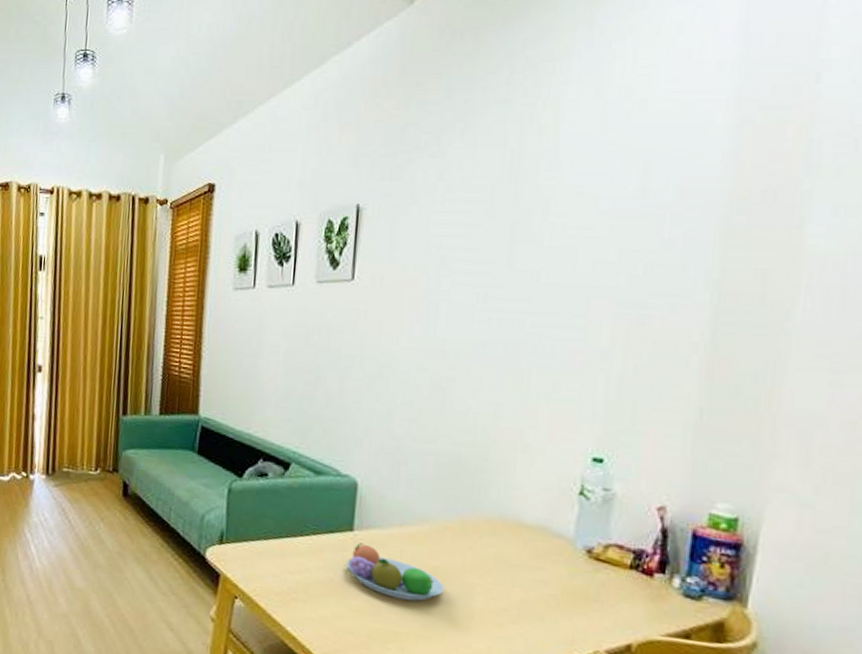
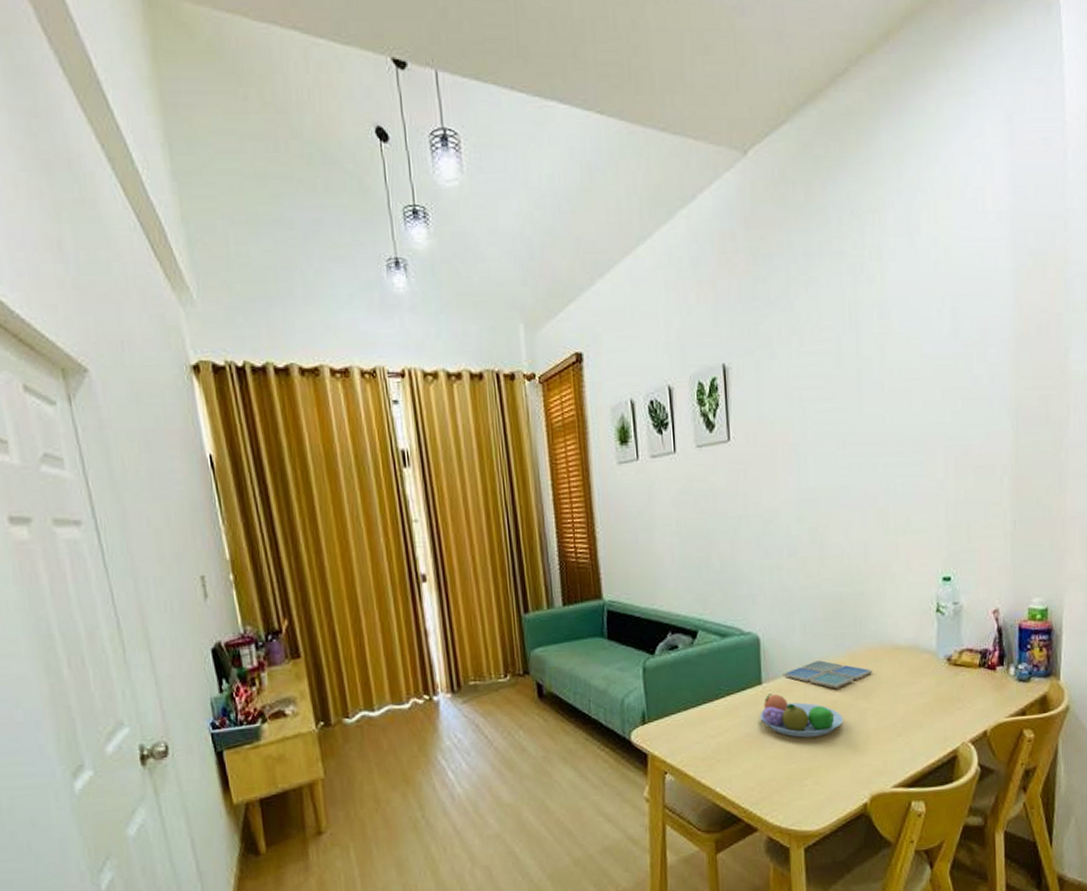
drink coaster: none [378,518,488,554] -> present [782,659,873,689]

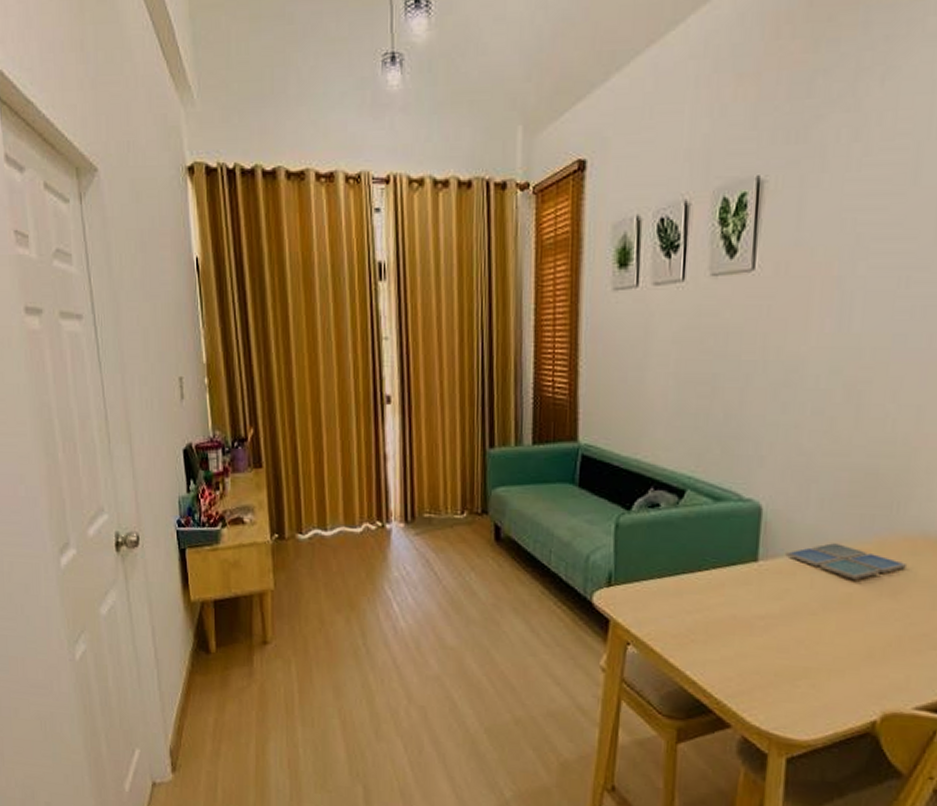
fruit bowl: present [760,694,843,738] -> none [750,574,859,633]

